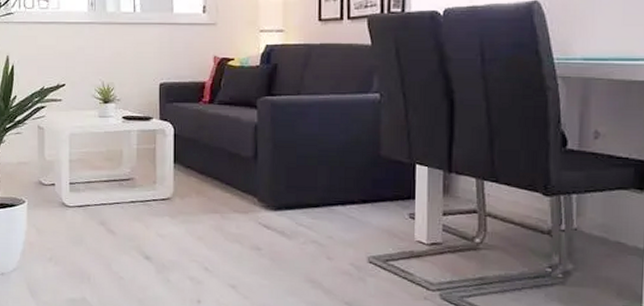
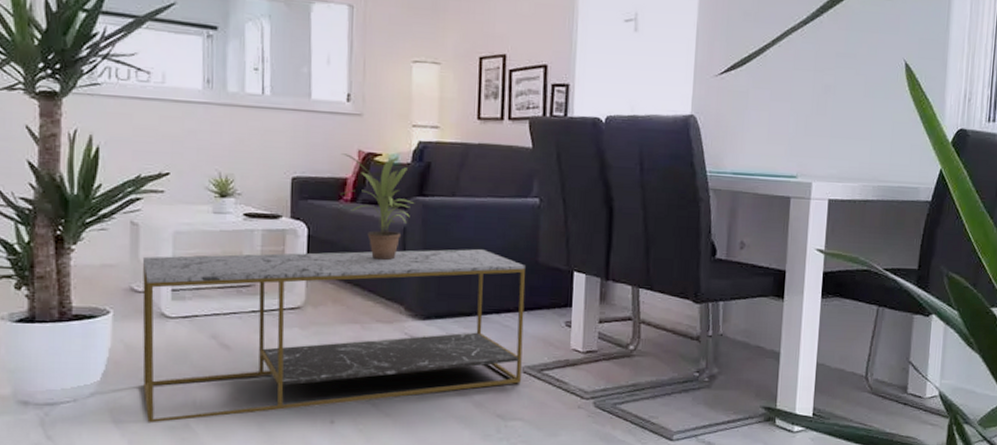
coffee table: none [47,143,369,296] -> present [142,248,525,423]
potted plant: none [200,60,264,156] -> present [340,153,415,261]

